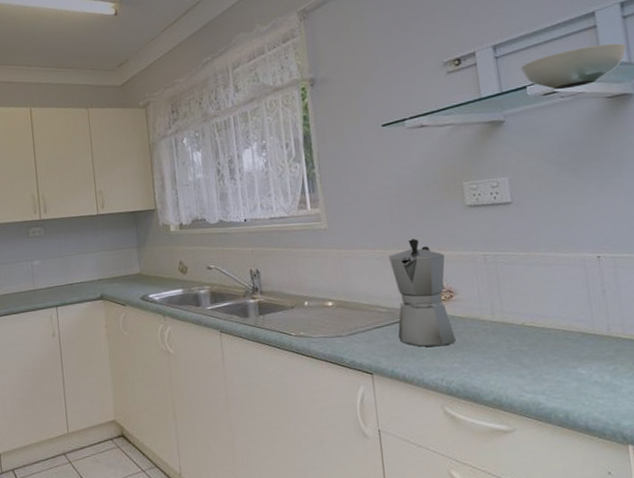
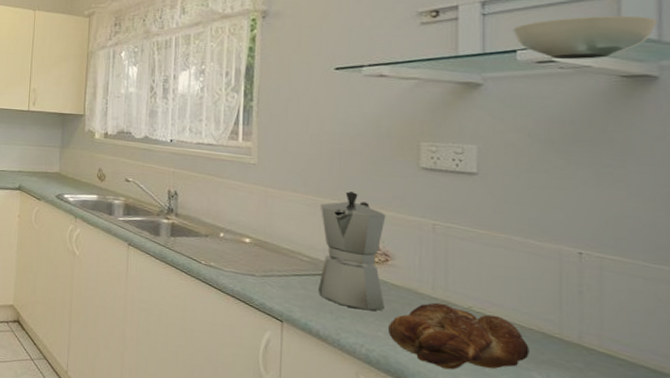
bread loaf: none [461,325,574,384] -> present [388,302,529,370]

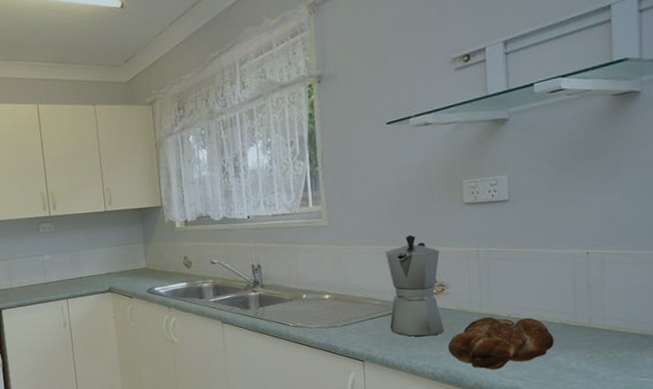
bowl: present [511,16,657,60] -> none [529,38,639,87]

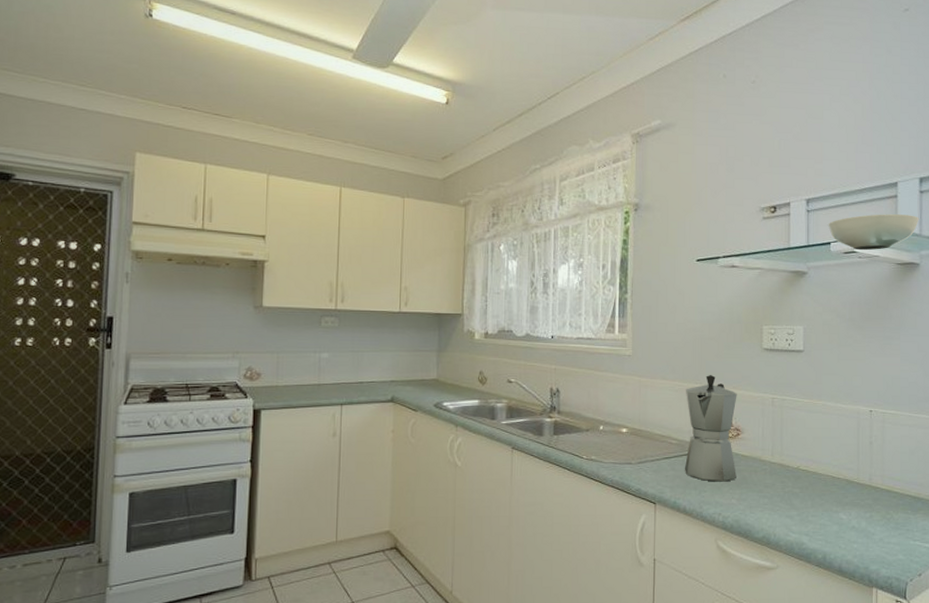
bread loaf: present [448,316,554,370] -> none [740,466,838,523]
bowl: none [529,38,639,87] -> present [827,214,919,251]

